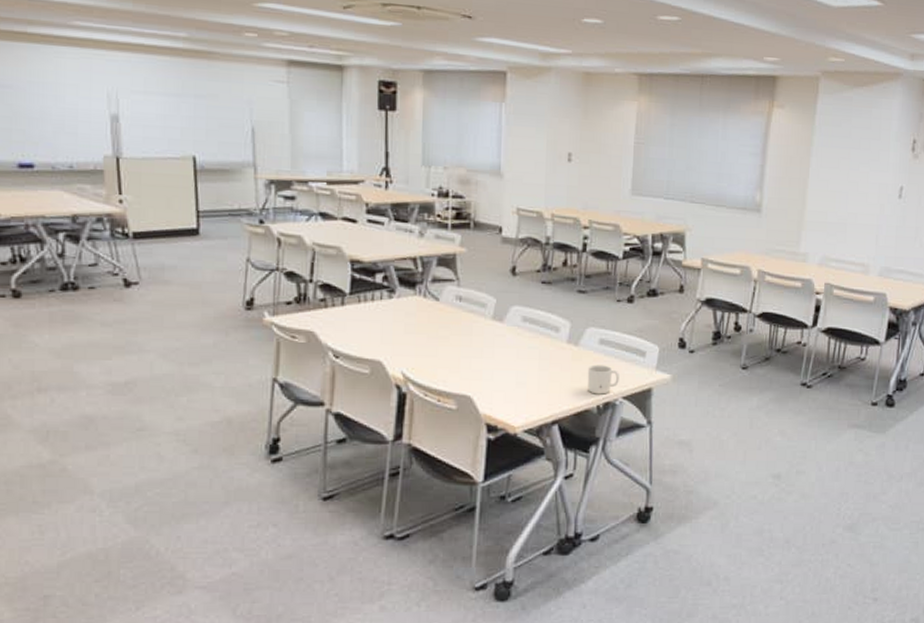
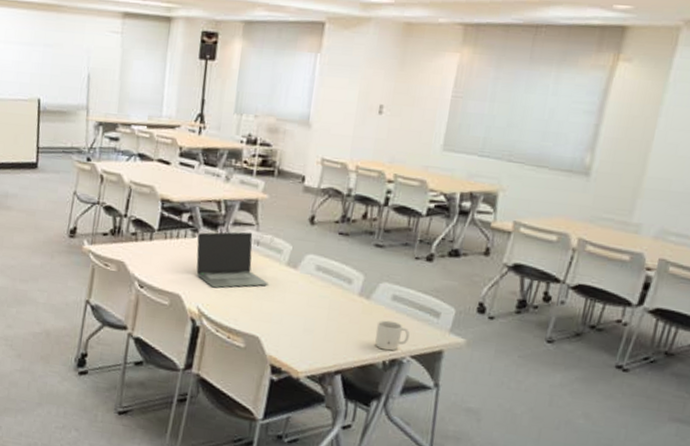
laptop: none [394,288,475,350] -> present [196,231,268,288]

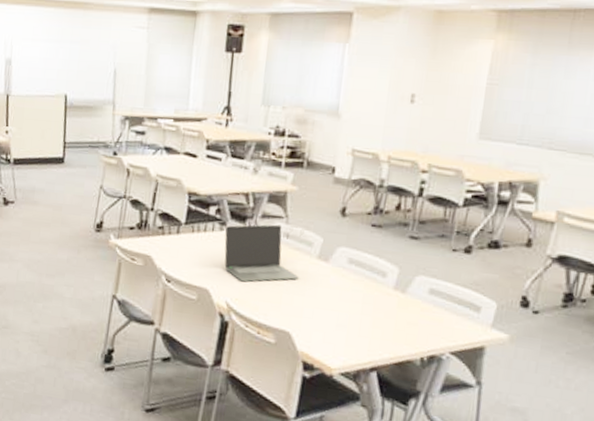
mug: present [375,320,410,351] -> none [412,314,449,347]

